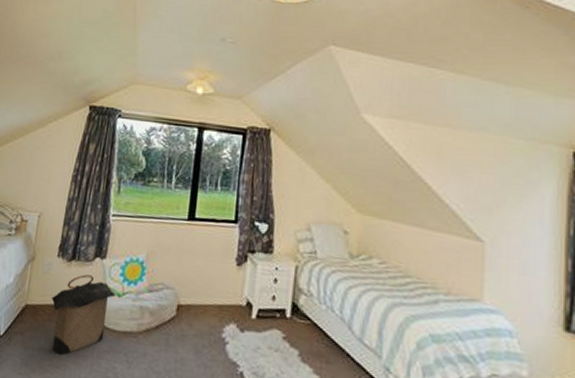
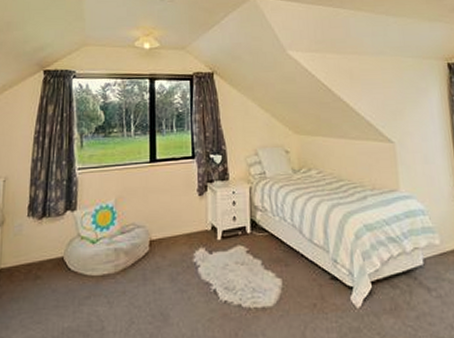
laundry hamper: present [51,274,117,355] -> none [26,228,91,310]

